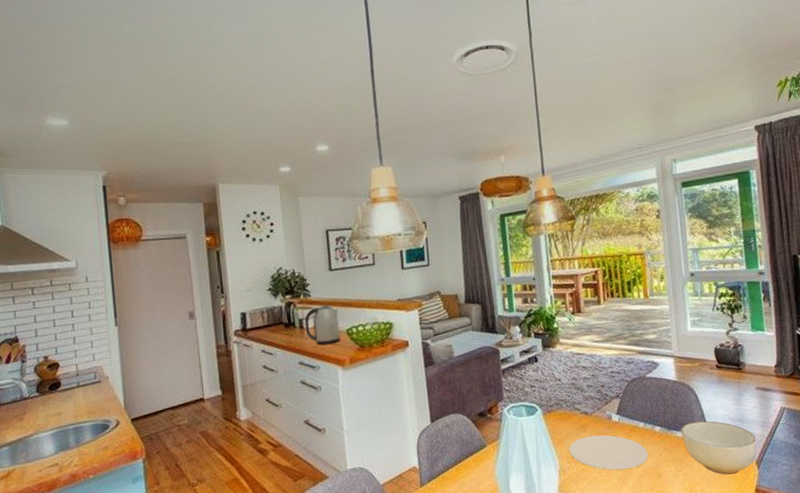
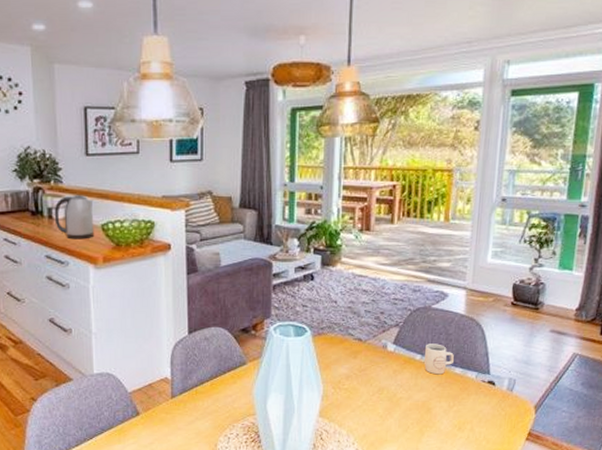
plate: present [569,434,648,471] -> none [336,364,421,401]
mug: none [646,410,674,440] -> present [424,344,454,375]
bowl: present [680,420,757,475] -> none [459,359,540,416]

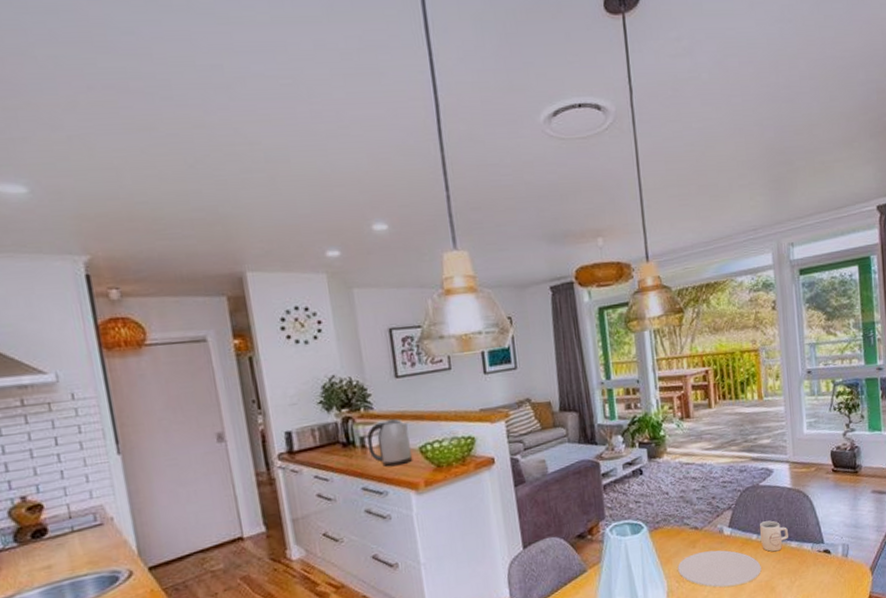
plate: none [336,364,421,401] -> present [678,550,762,588]

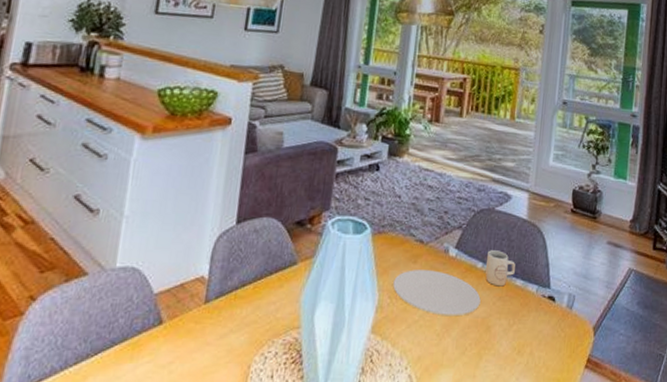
kettle: present [366,419,413,467] -> none [105,54,154,104]

